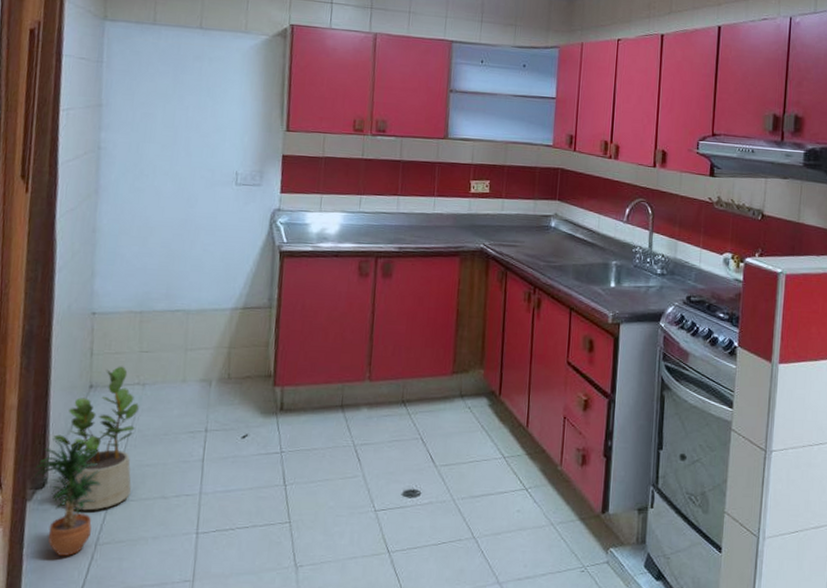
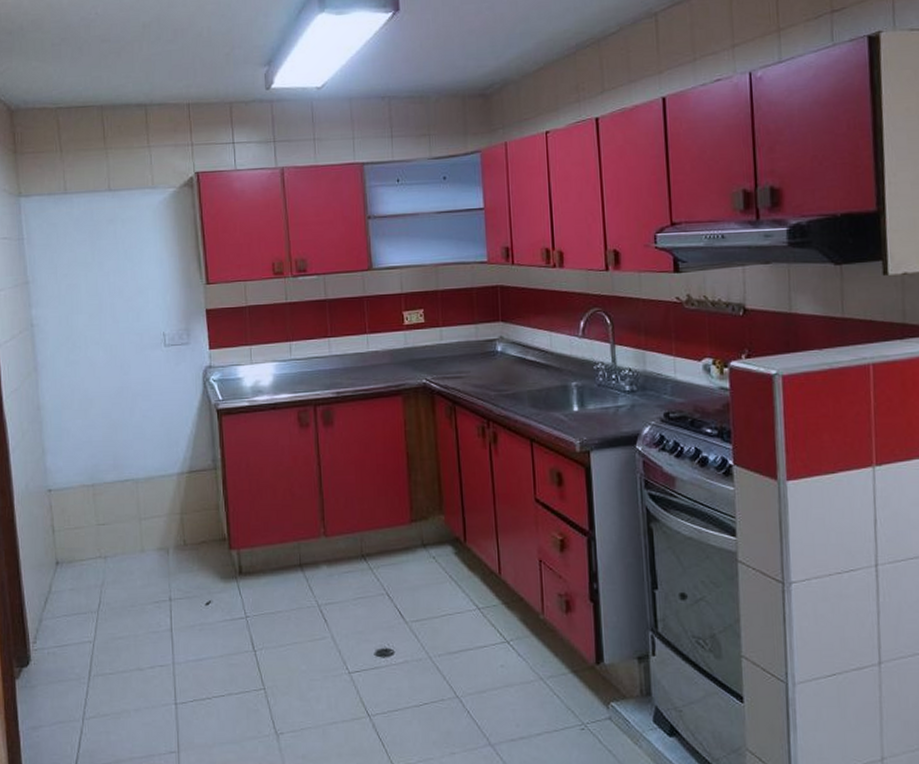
potted plant: present [35,437,101,556] -> none [18,615,79,731]
potted plant: present [53,366,139,511] -> none [30,541,108,686]

